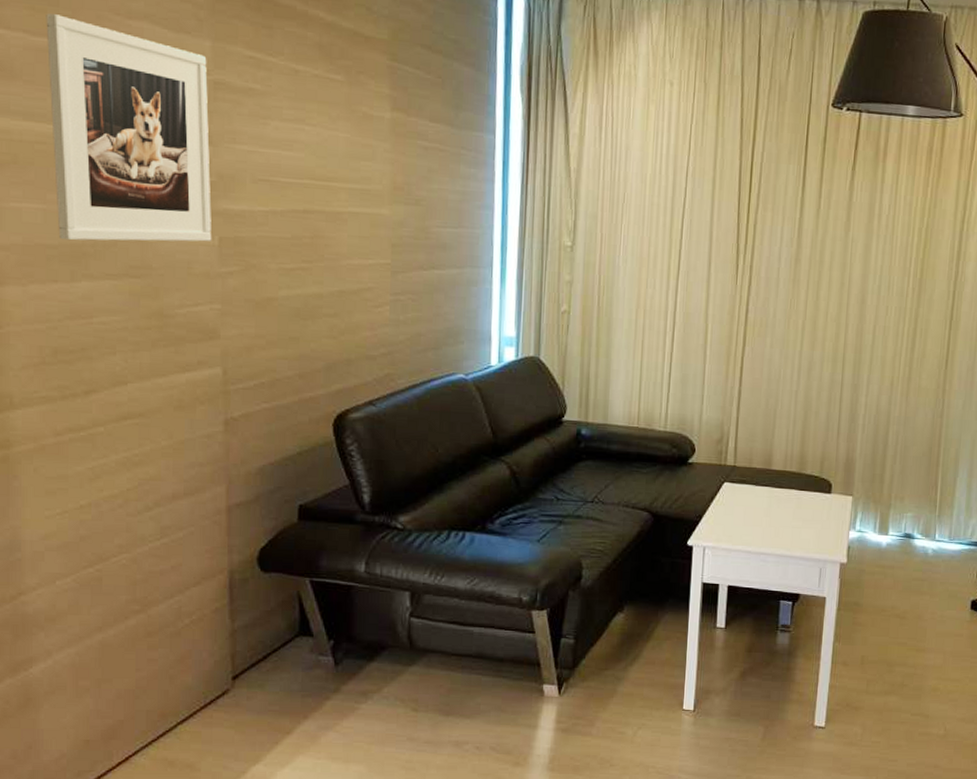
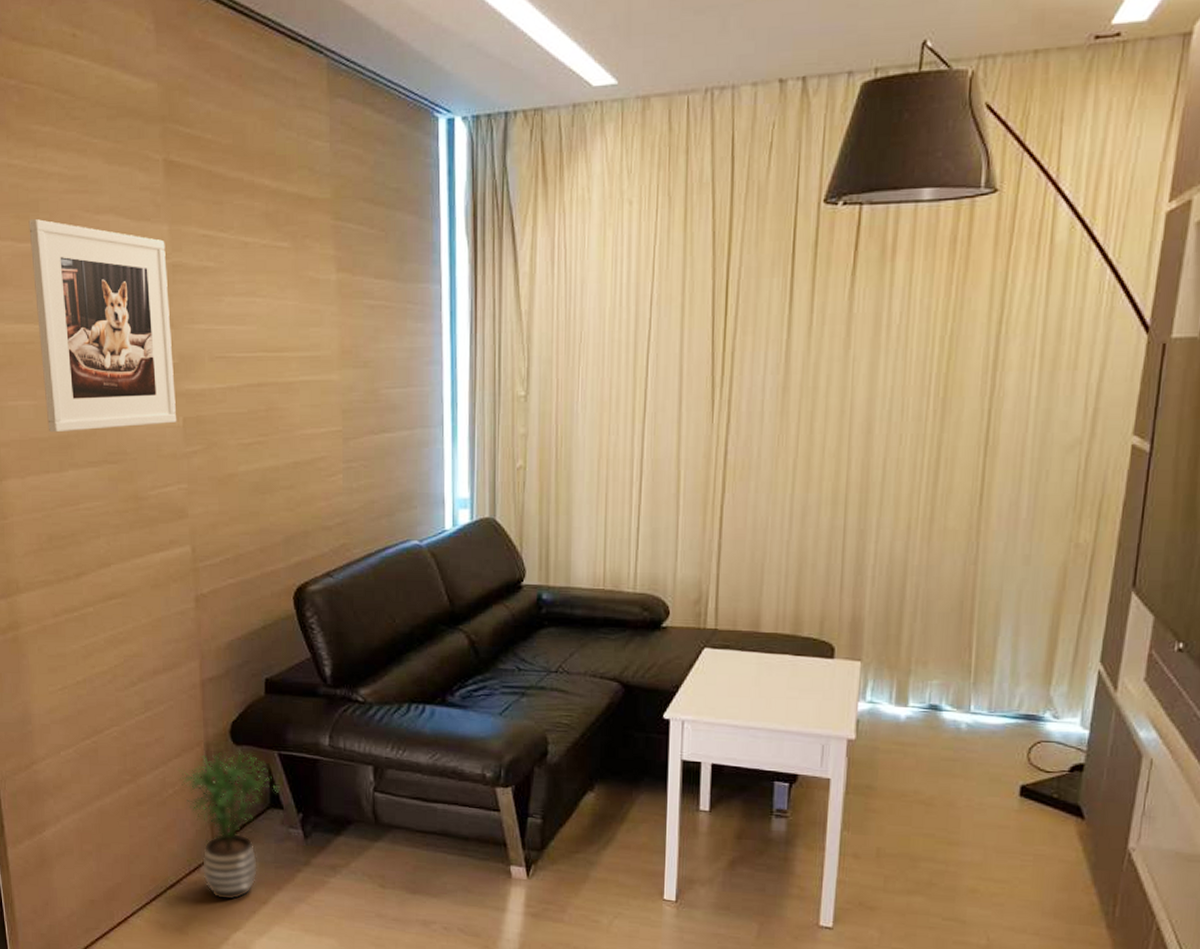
potted plant: none [196,577,311,733] -> present [177,750,281,901]

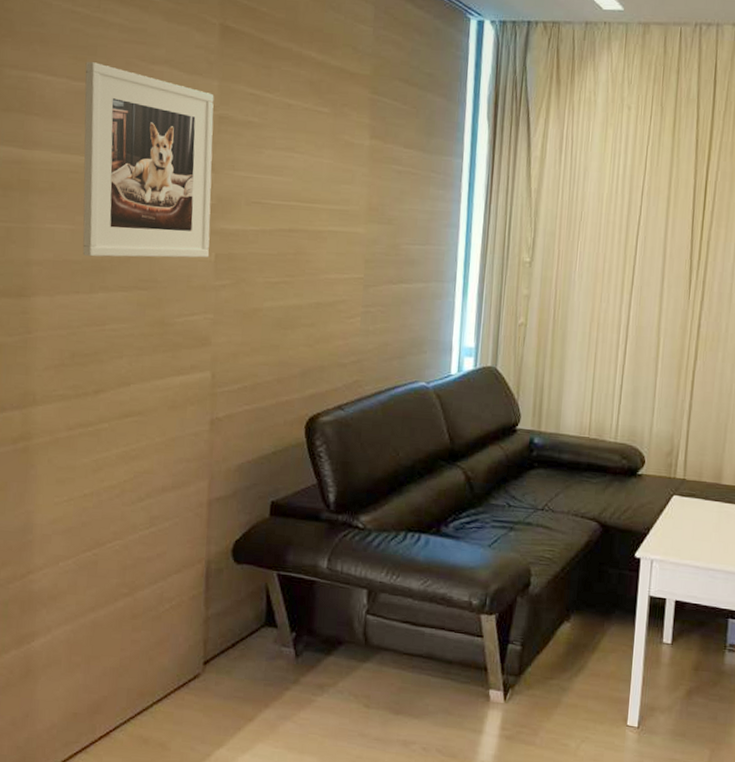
potted plant: present [177,750,281,901] -> none [176,568,277,717]

